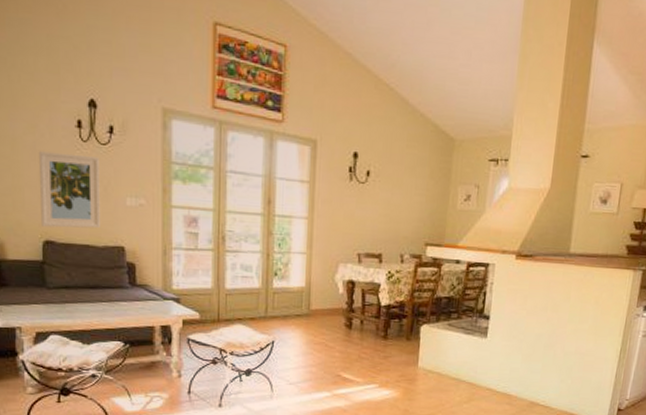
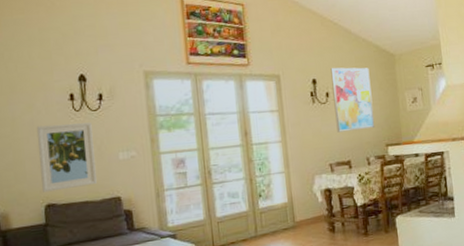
wall art: none [372,141,422,222] -> present [330,67,375,133]

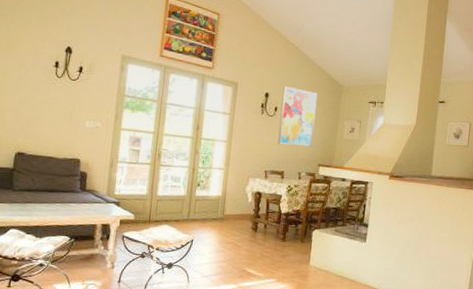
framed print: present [36,122,97,193] -> none [16,83,69,144]

